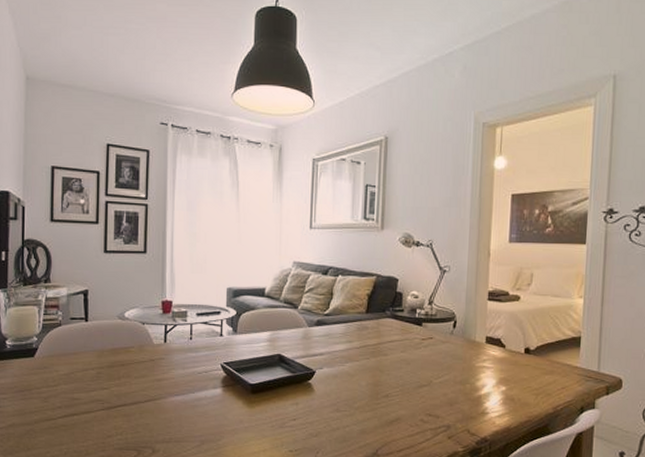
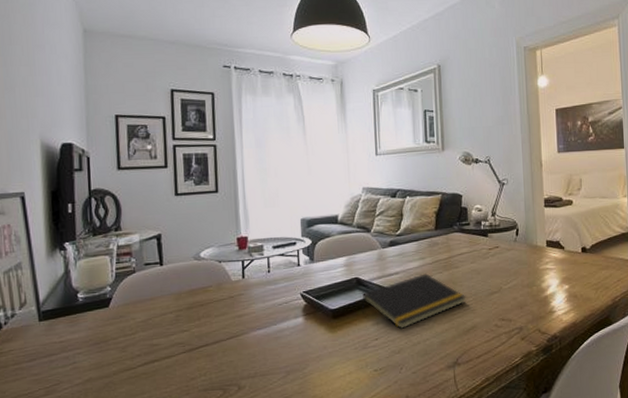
notepad: none [281,357,393,412] -> present [361,273,467,329]

